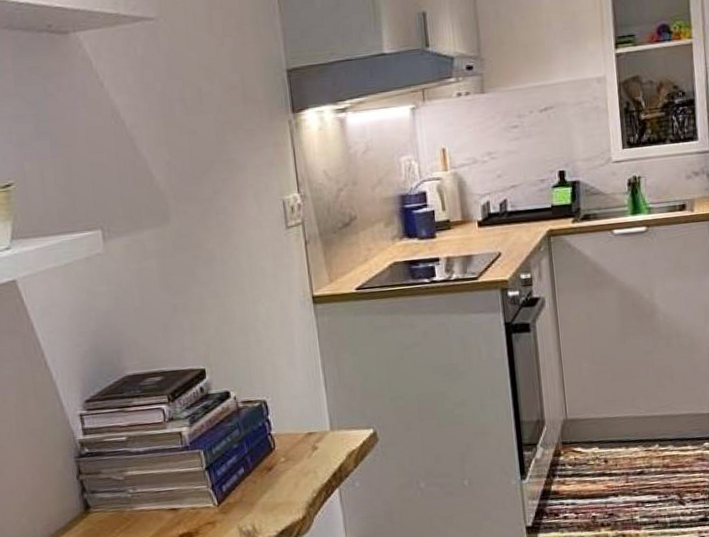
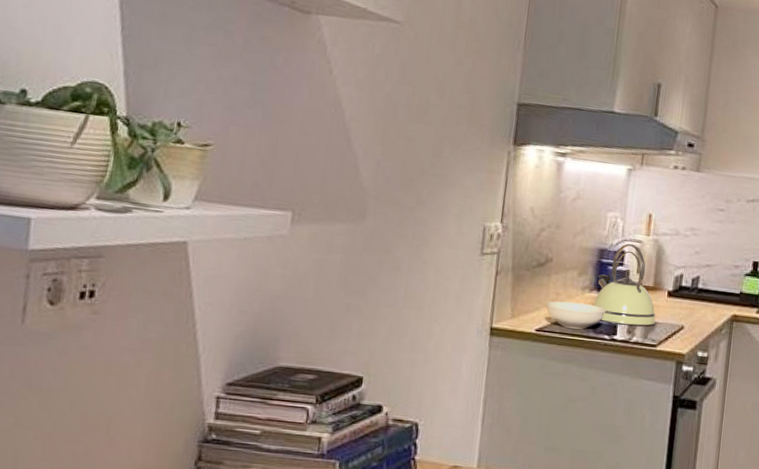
bowl: none [360,252,421,281] -> present [546,301,607,330]
kettle: none [405,183,473,267] -> present [592,244,656,327]

